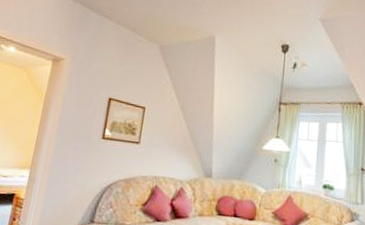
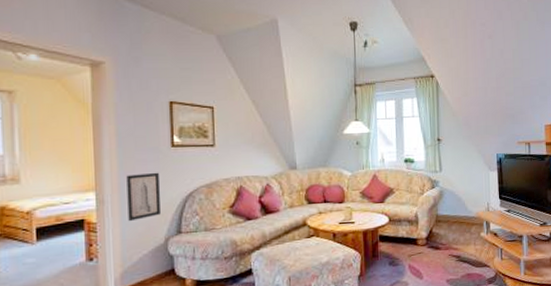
wall art: none [50,159,86,203] -> present [126,172,161,222]

